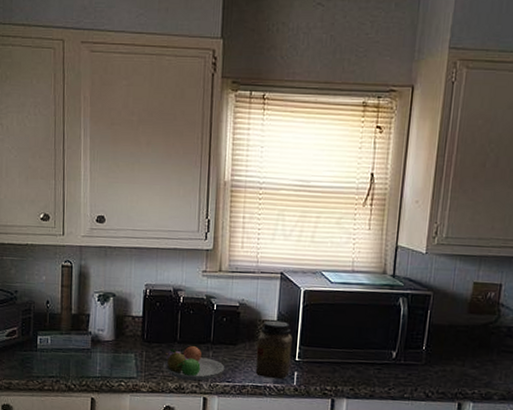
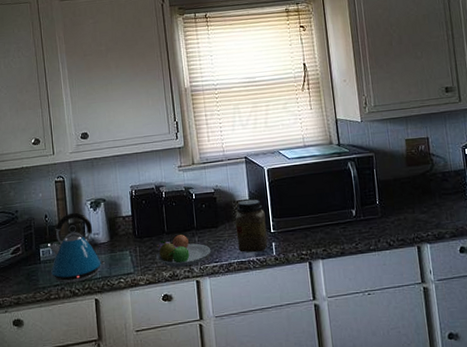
kettle: none [46,303,107,378] -> present [47,212,106,283]

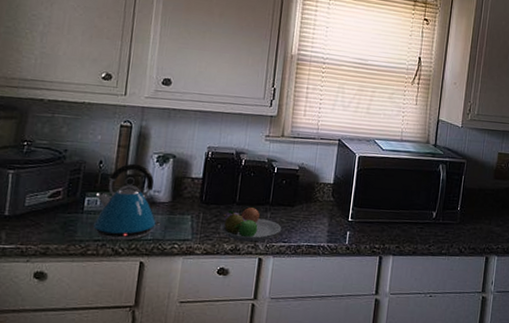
jar: present [235,199,268,253] -> none [311,183,347,239]

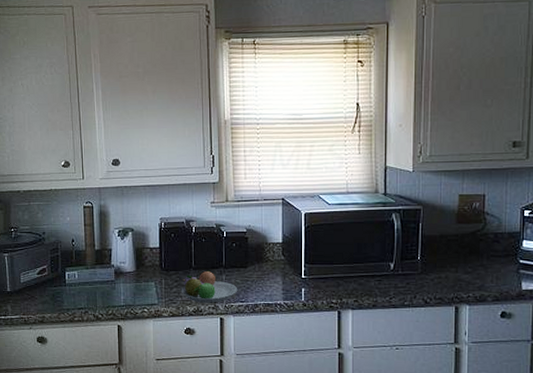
kettle: present [94,163,161,241] -> none [73,239,130,308]

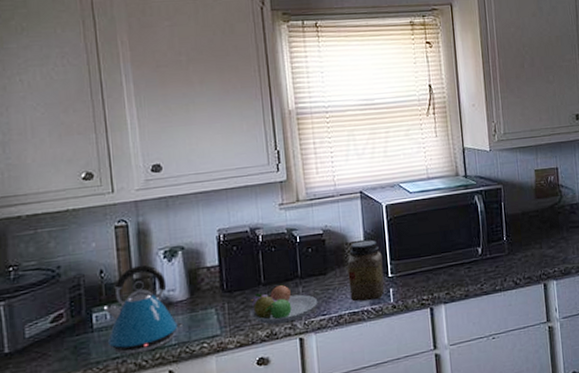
kettle: none [73,239,130,308] -> present [103,264,184,355]
jar: none [265,242,297,296] -> present [347,240,385,302]

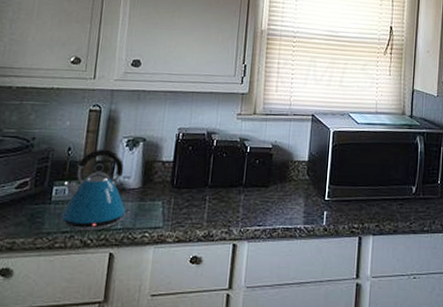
fruit bowl: present [250,284,318,325] -> none [192,189,256,227]
jar: present [347,240,385,302] -> none [286,161,322,220]

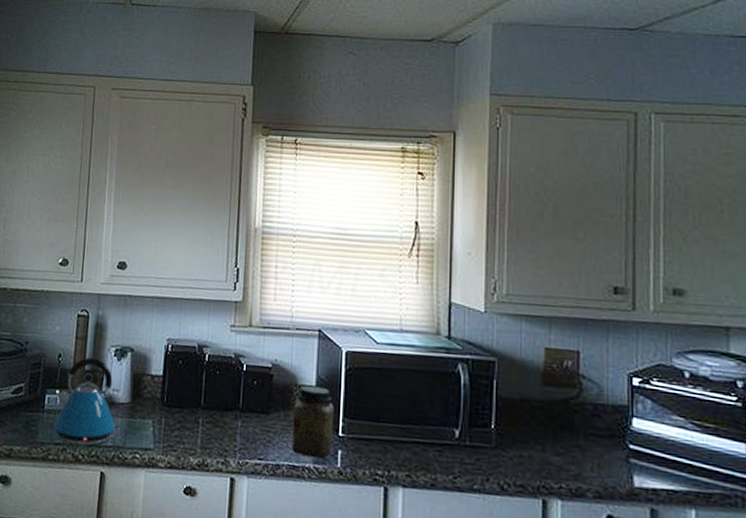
jar: none [286,161,322,220] -> present [291,385,334,459]

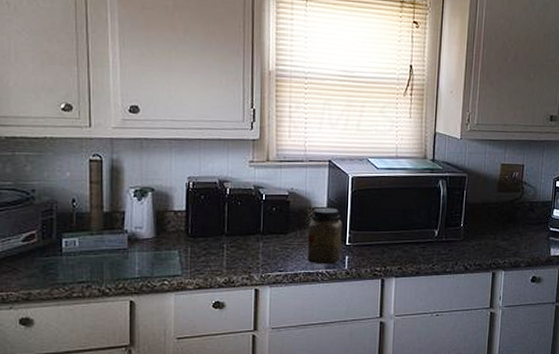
kettle: present [54,357,121,446] -> none [73,200,147,281]

